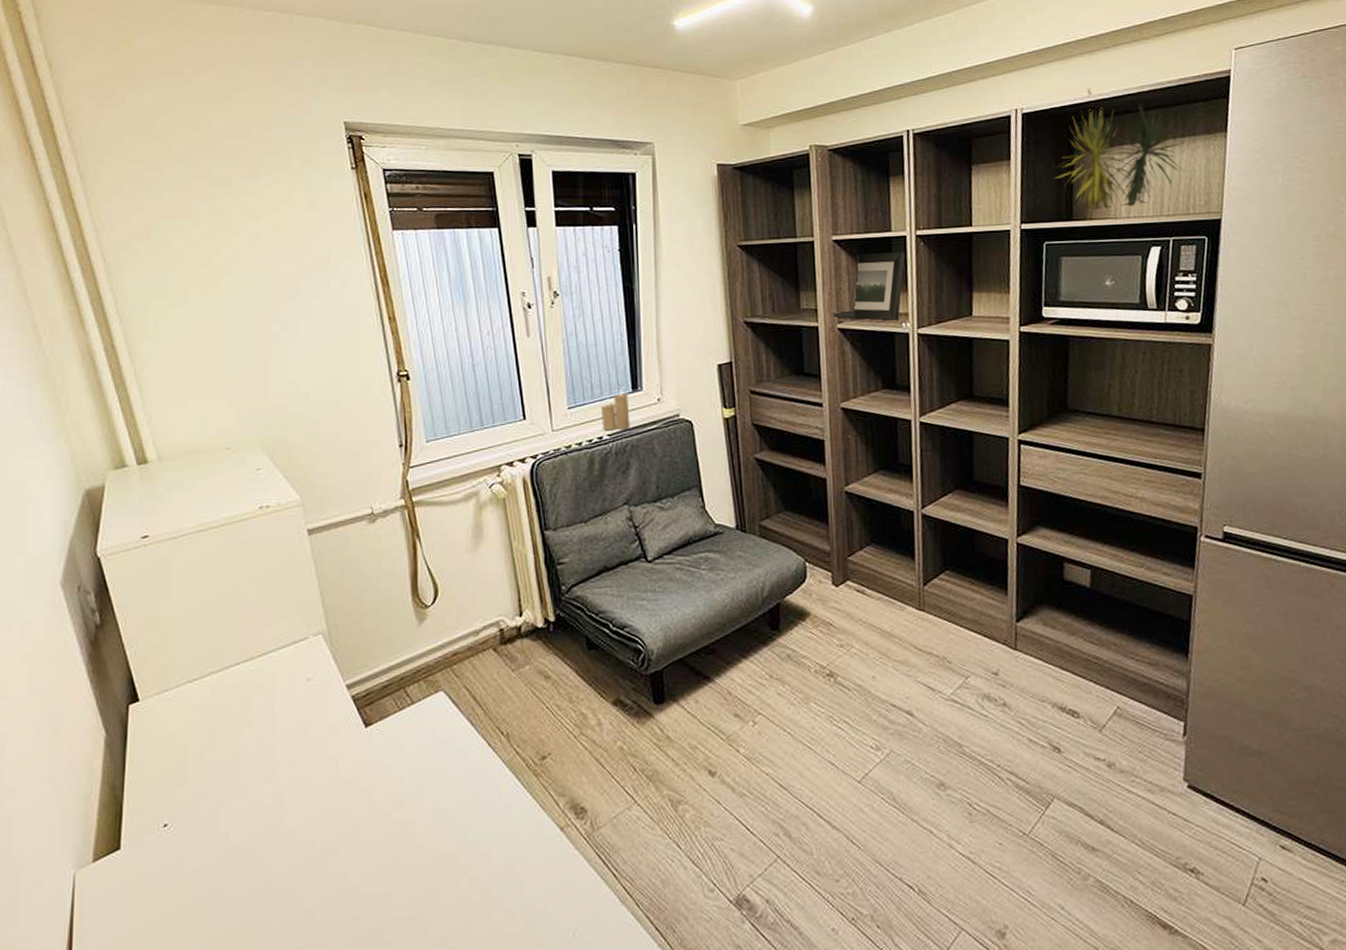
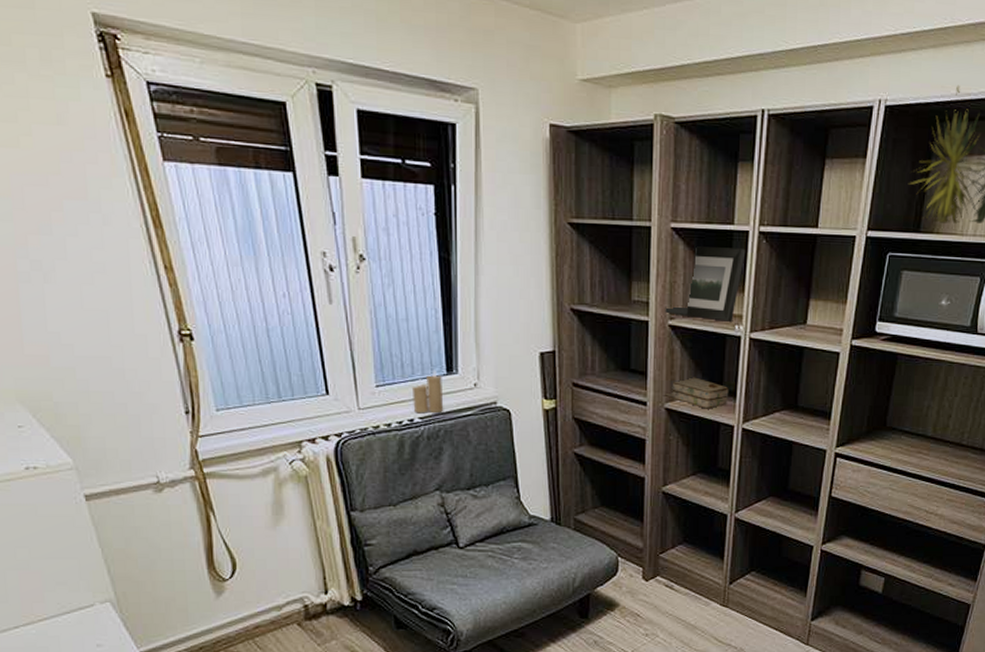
decorative box: none [837,374,903,406] -> present [662,376,729,409]

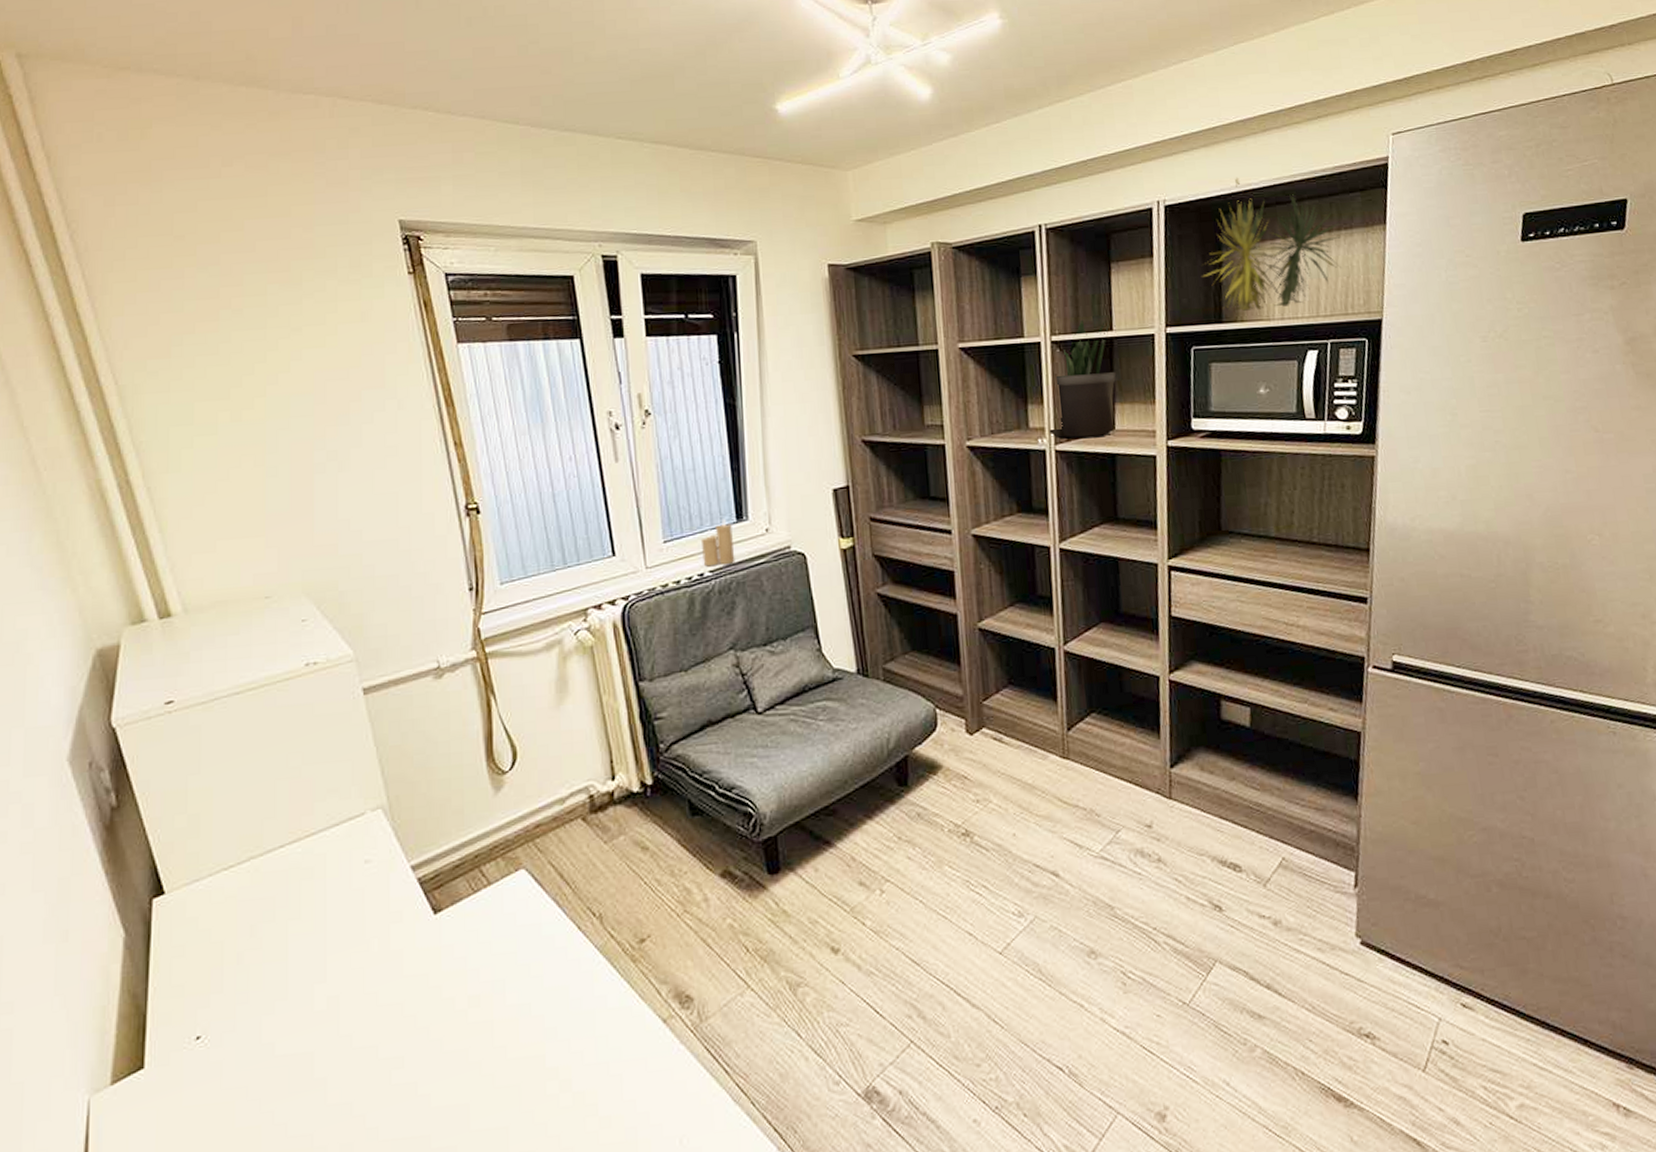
decorative box: present [662,376,729,409] -> none [968,497,1040,532]
picture frame: present [665,246,746,322] -> none [961,360,1040,436]
planter: none [746,213,816,330] -> present [1049,319,1117,439]

